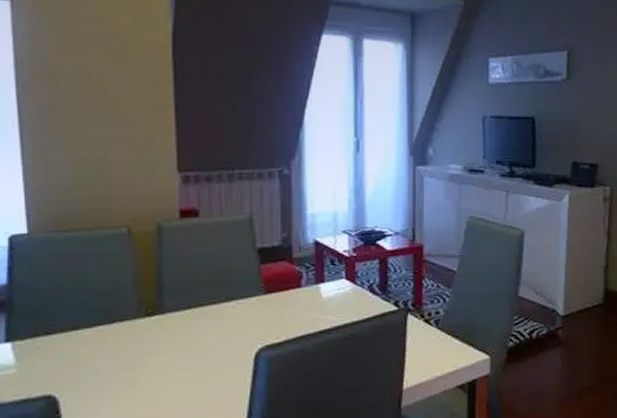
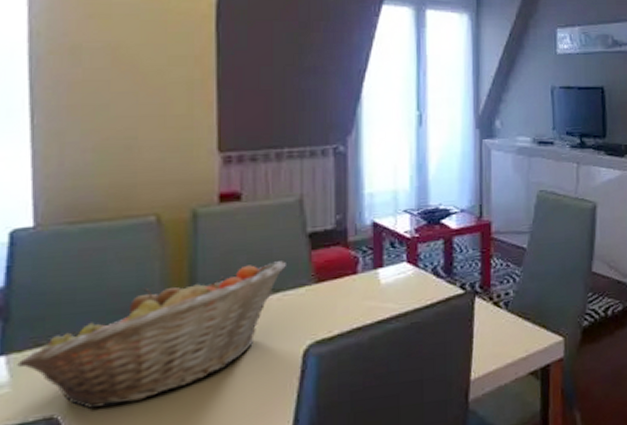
fruit basket: none [21,273,239,392] -> present [17,261,286,410]

